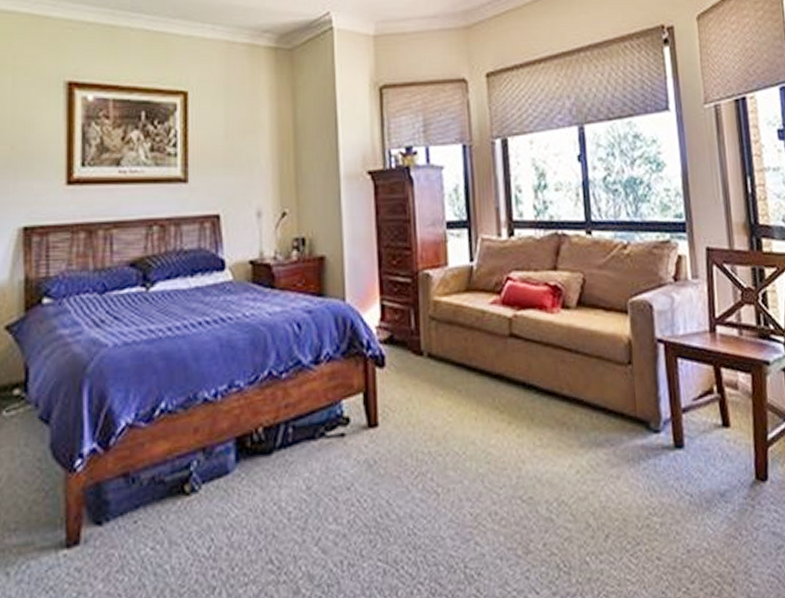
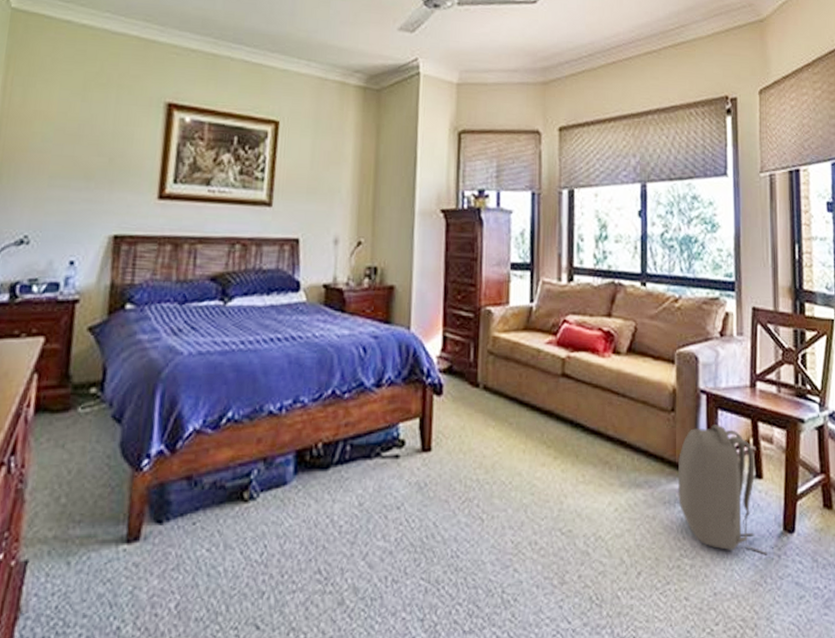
backpack: none [638,374,741,507] -> present [677,425,767,555]

